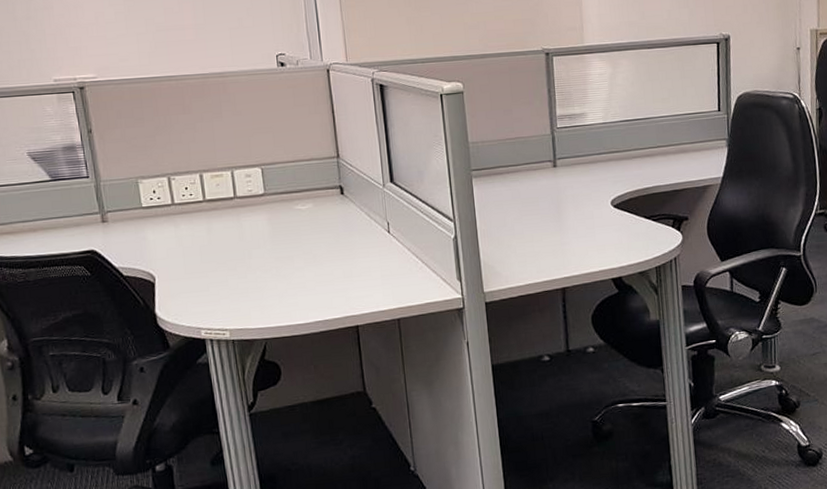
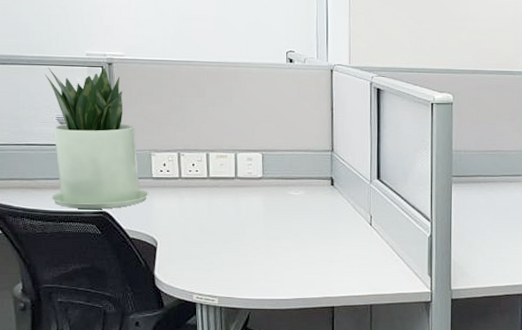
planter: none [9,93,140,251] -> present [44,67,149,209]

